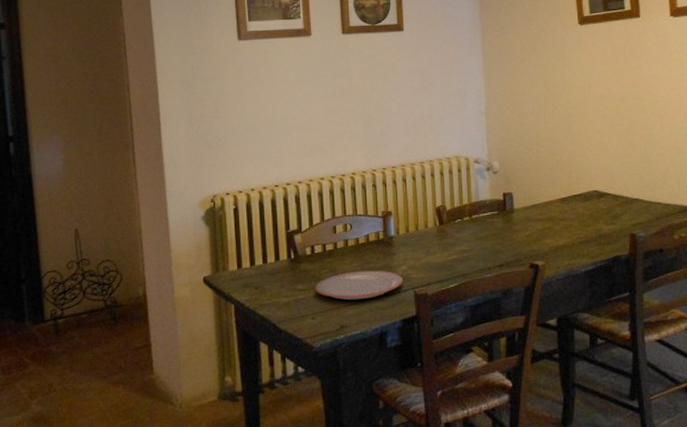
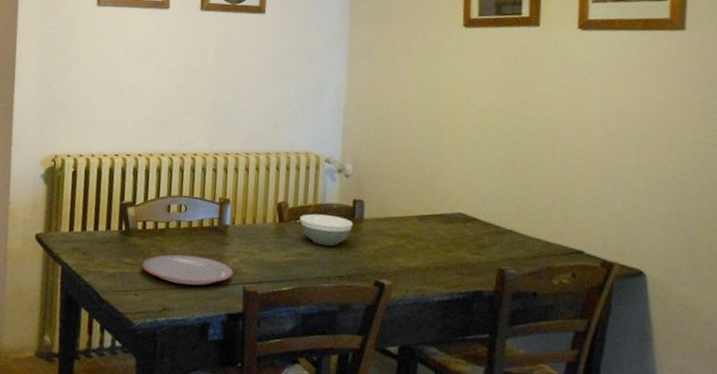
bowl: none [457,211,505,239] -> present [299,213,353,246]

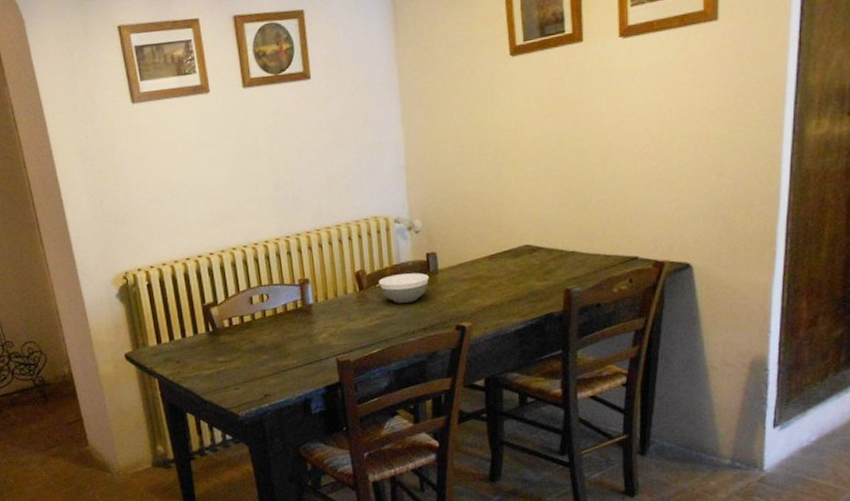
plate: present [141,254,234,286] -> none [235,339,325,370]

